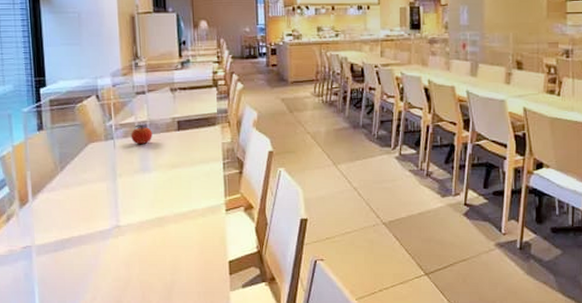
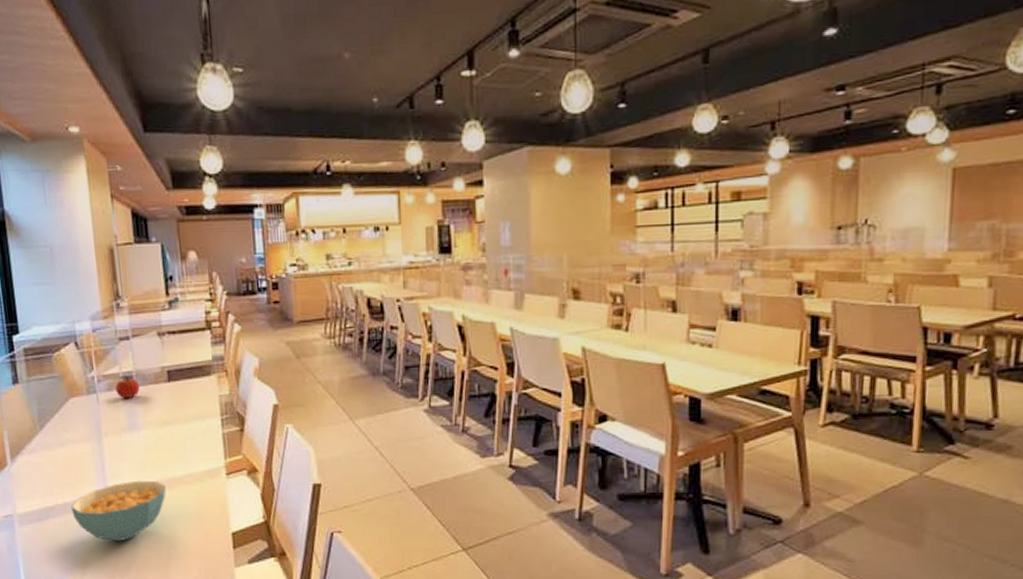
cereal bowl: none [85,215,172,270] -> present [70,480,166,542]

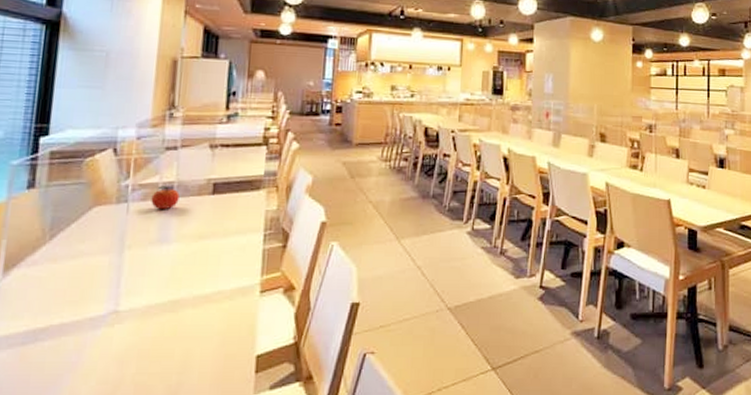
cereal bowl: present [70,480,166,542] -> none [67,298,189,368]

